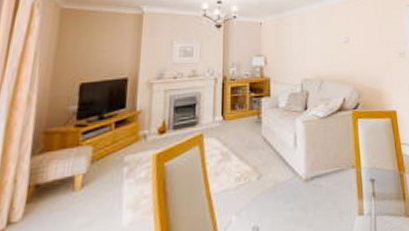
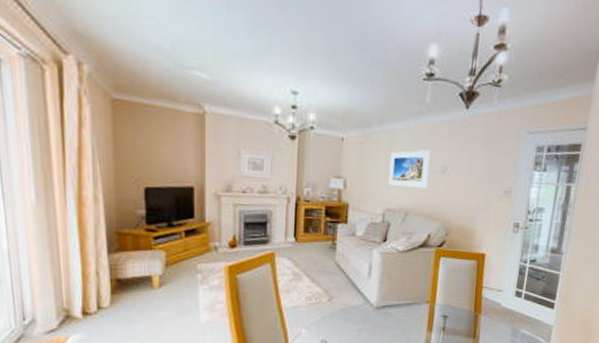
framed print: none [302,26,336,58] -> present [388,150,431,188]

